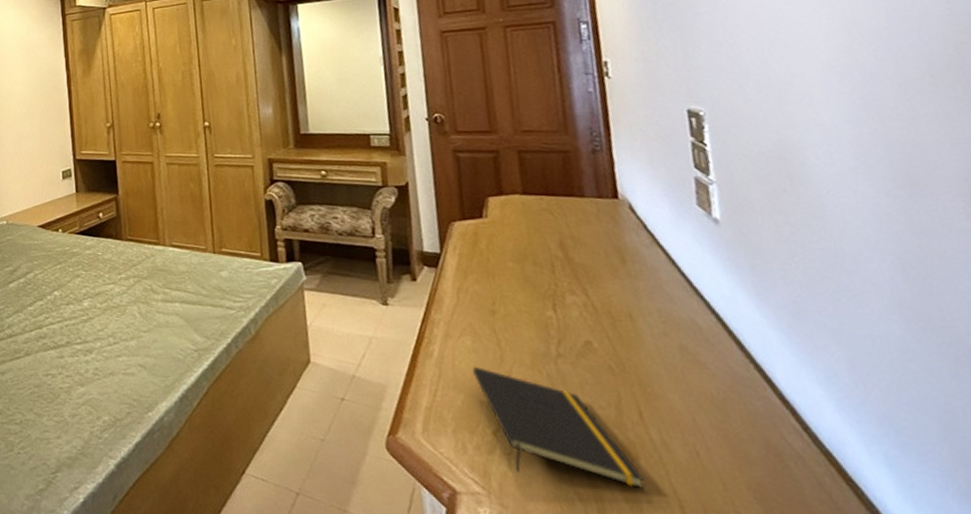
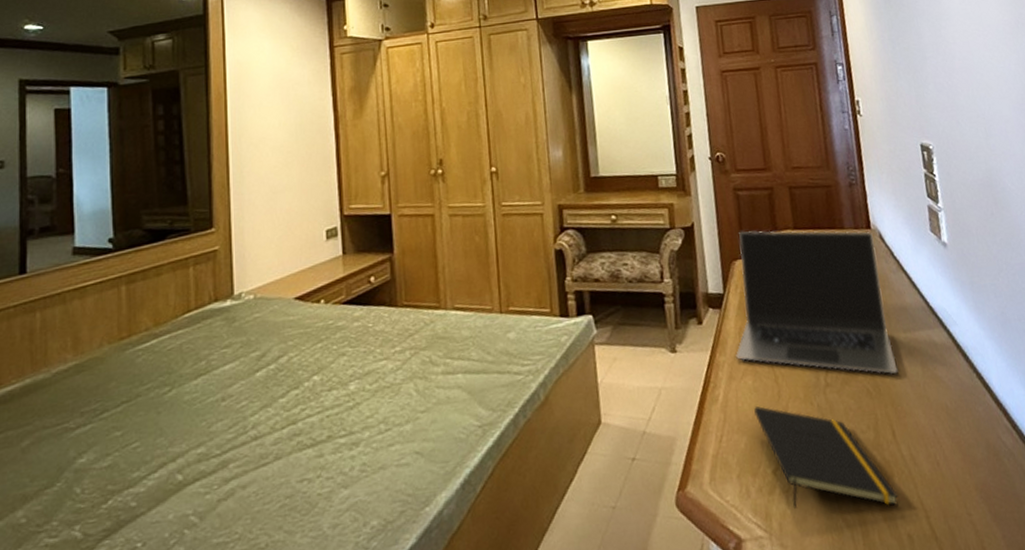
laptop: none [453,193,649,354] -> present [736,230,898,374]

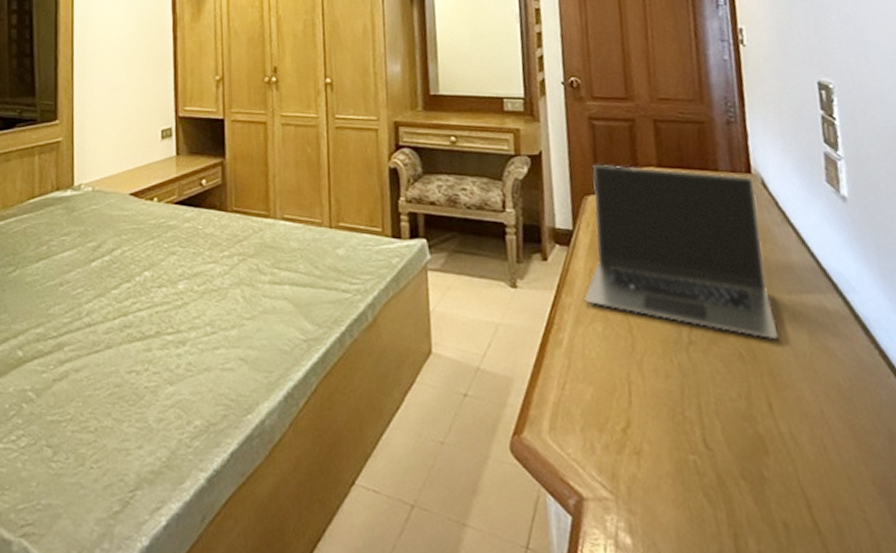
notepad: present [754,406,899,509] -> none [603,357,774,489]

